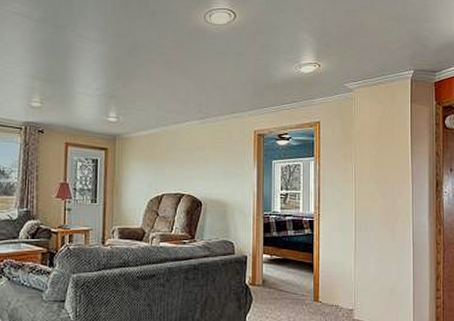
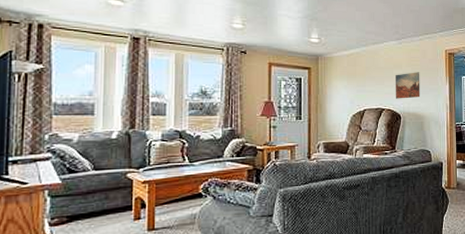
wall art: none [197,155,225,184] -> present [396,72,421,99]

